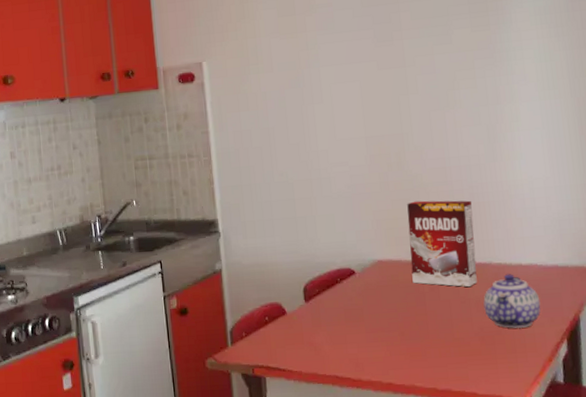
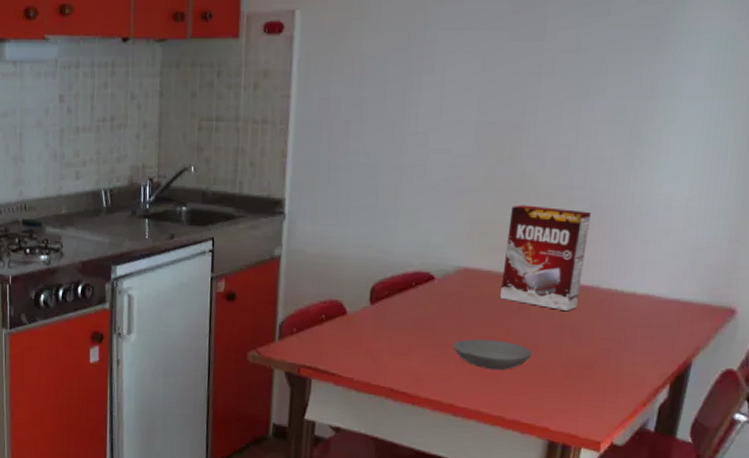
bowl: none [382,319,449,347] -> present [453,338,532,371]
teapot: present [483,274,541,328] -> none [578,302,649,365]

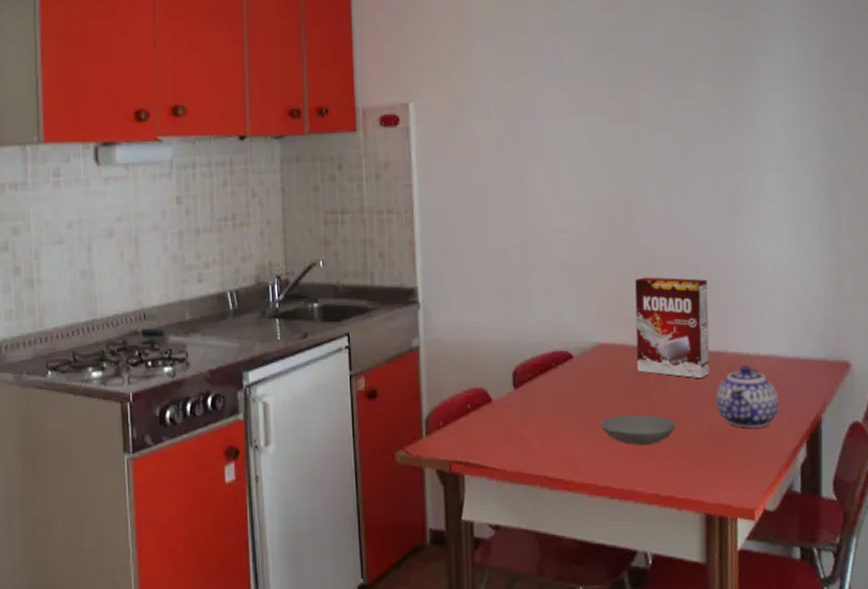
teapot: none [578,302,649,365] -> present [715,365,779,428]

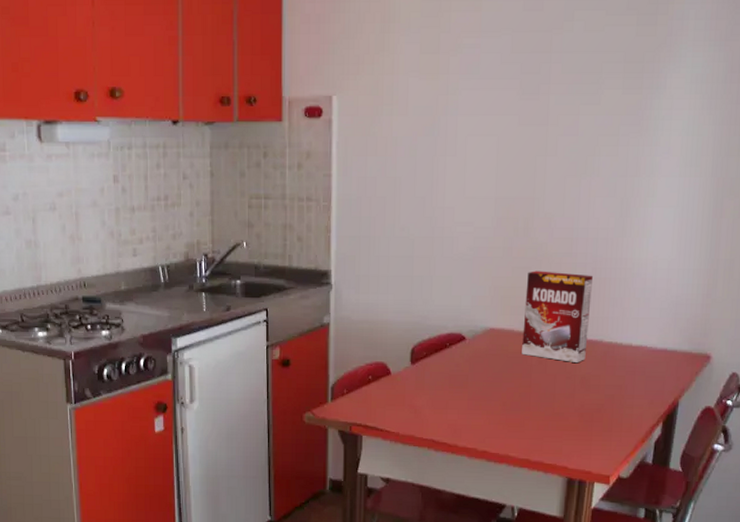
bowl: present [600,414,676,446] -> none [484,391,550,419]
teapot: present [715,365,779,428] -> none [588,353,644,408]

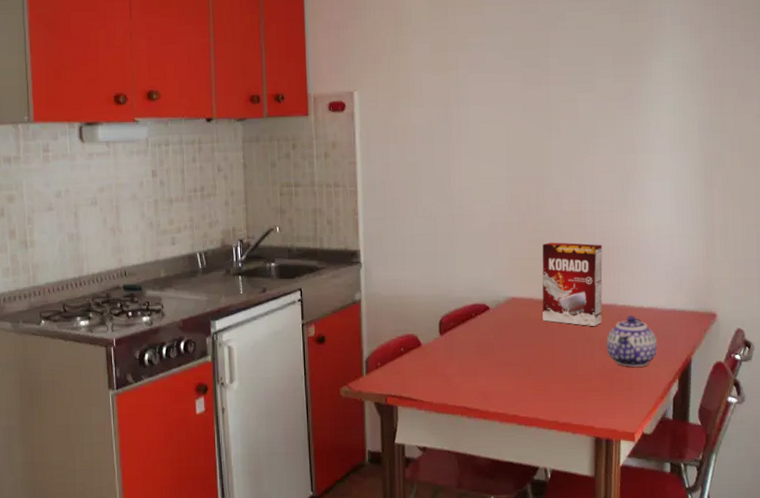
teapot: none [588,353,644,408] -> present [606,316,658,367]

